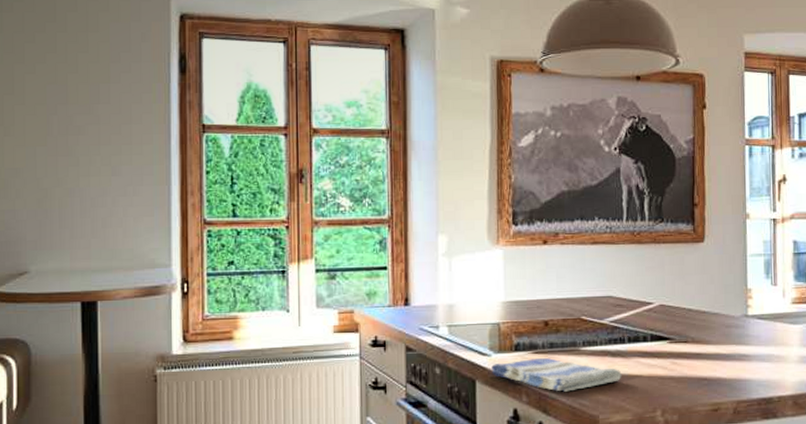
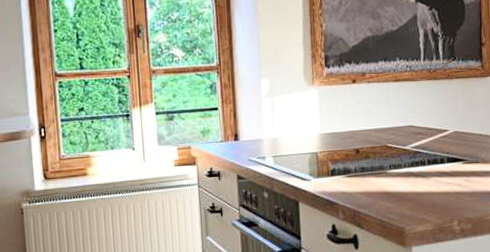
dish towel: present [492,358,622,392] -> none [312,180,424,209]

